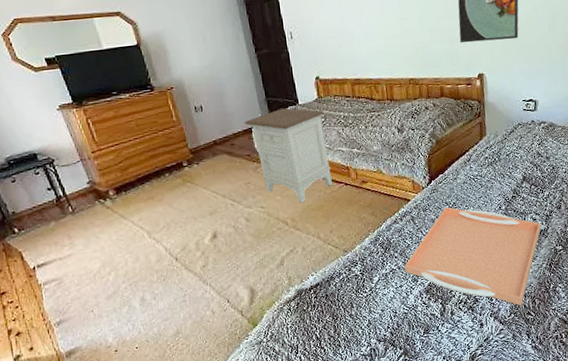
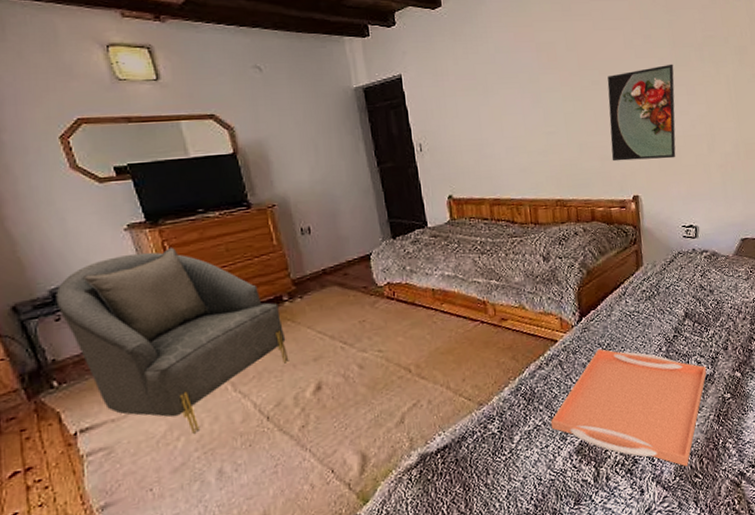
armchair: none [10,123,191,270] -> present [55,247,289,434]
nightstand: present [244,108,332,203] -> none [361,231,466,346]

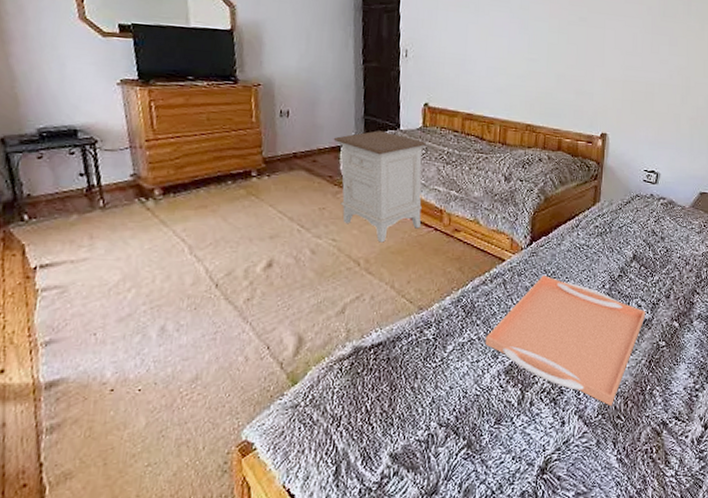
armchair: present [55,247,289,434] -> none [41,107,248,288]
nightstand: none [361,231,466,346] -> present [333,130,426,243]
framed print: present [607,64,676,162] -> none [586,13,661,104]

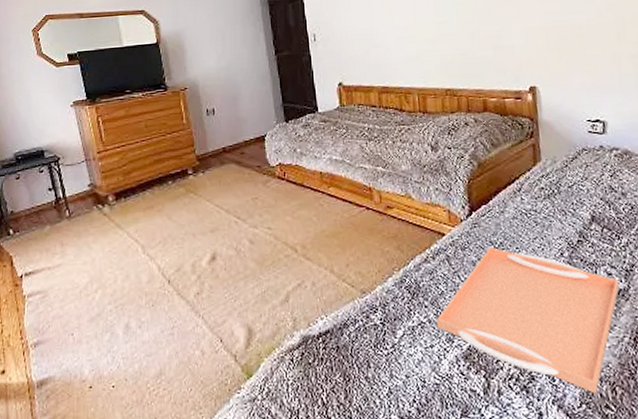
nightstand: present [333,130,426,243] -> none [257,116,351,227]

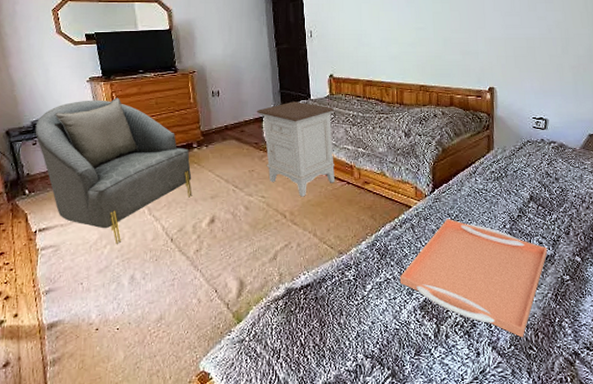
armchair: none [18,122,190,288] -> present [35,97,192,244]
nightstand: none [257,116,351,227] -> present [256,101,336,197]

